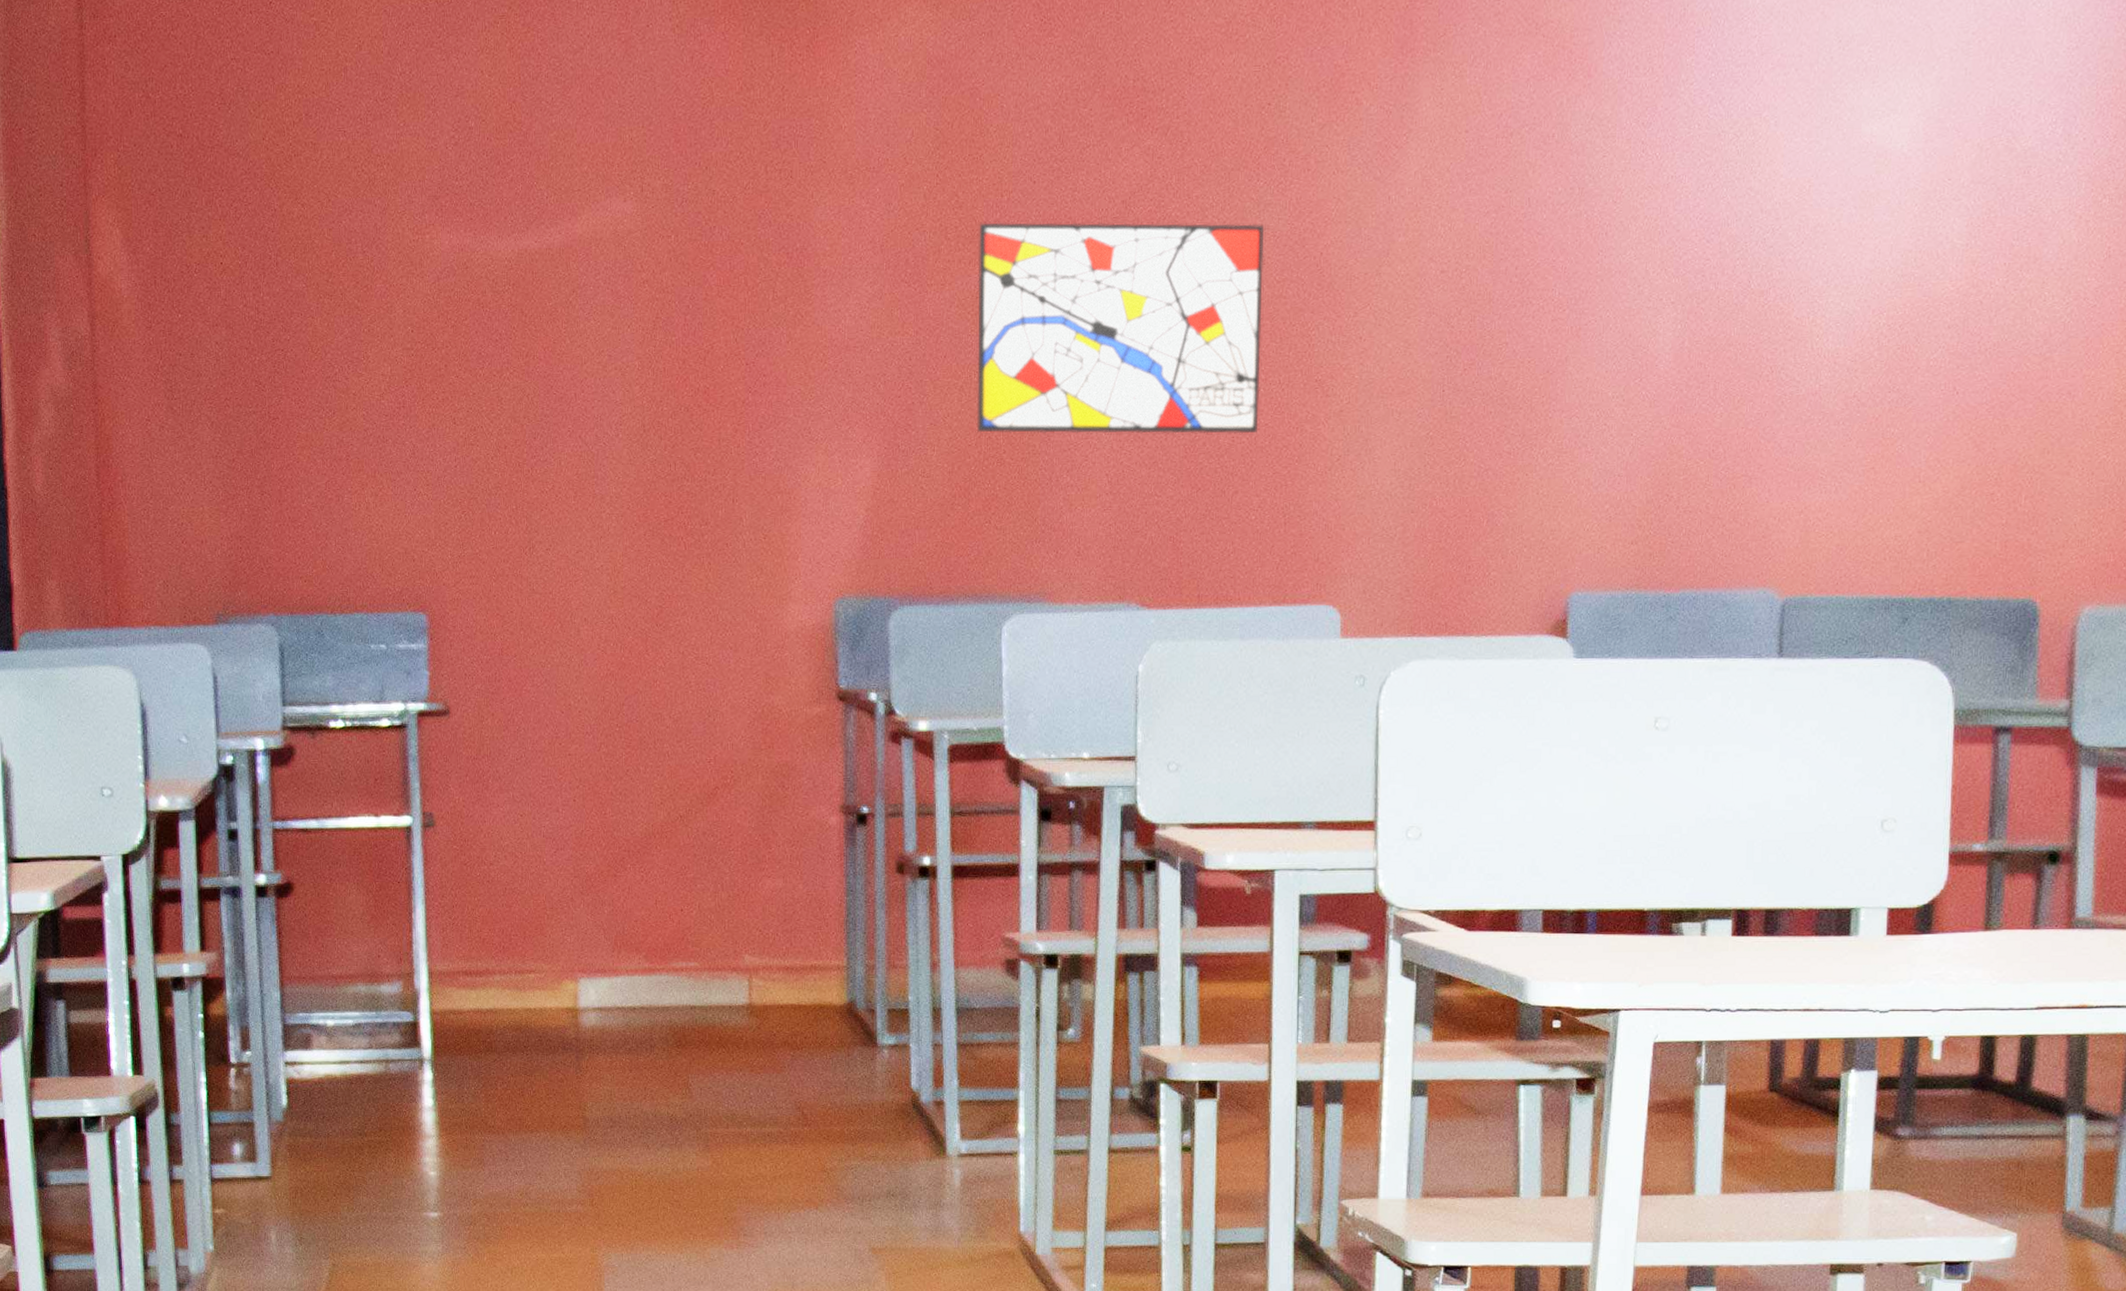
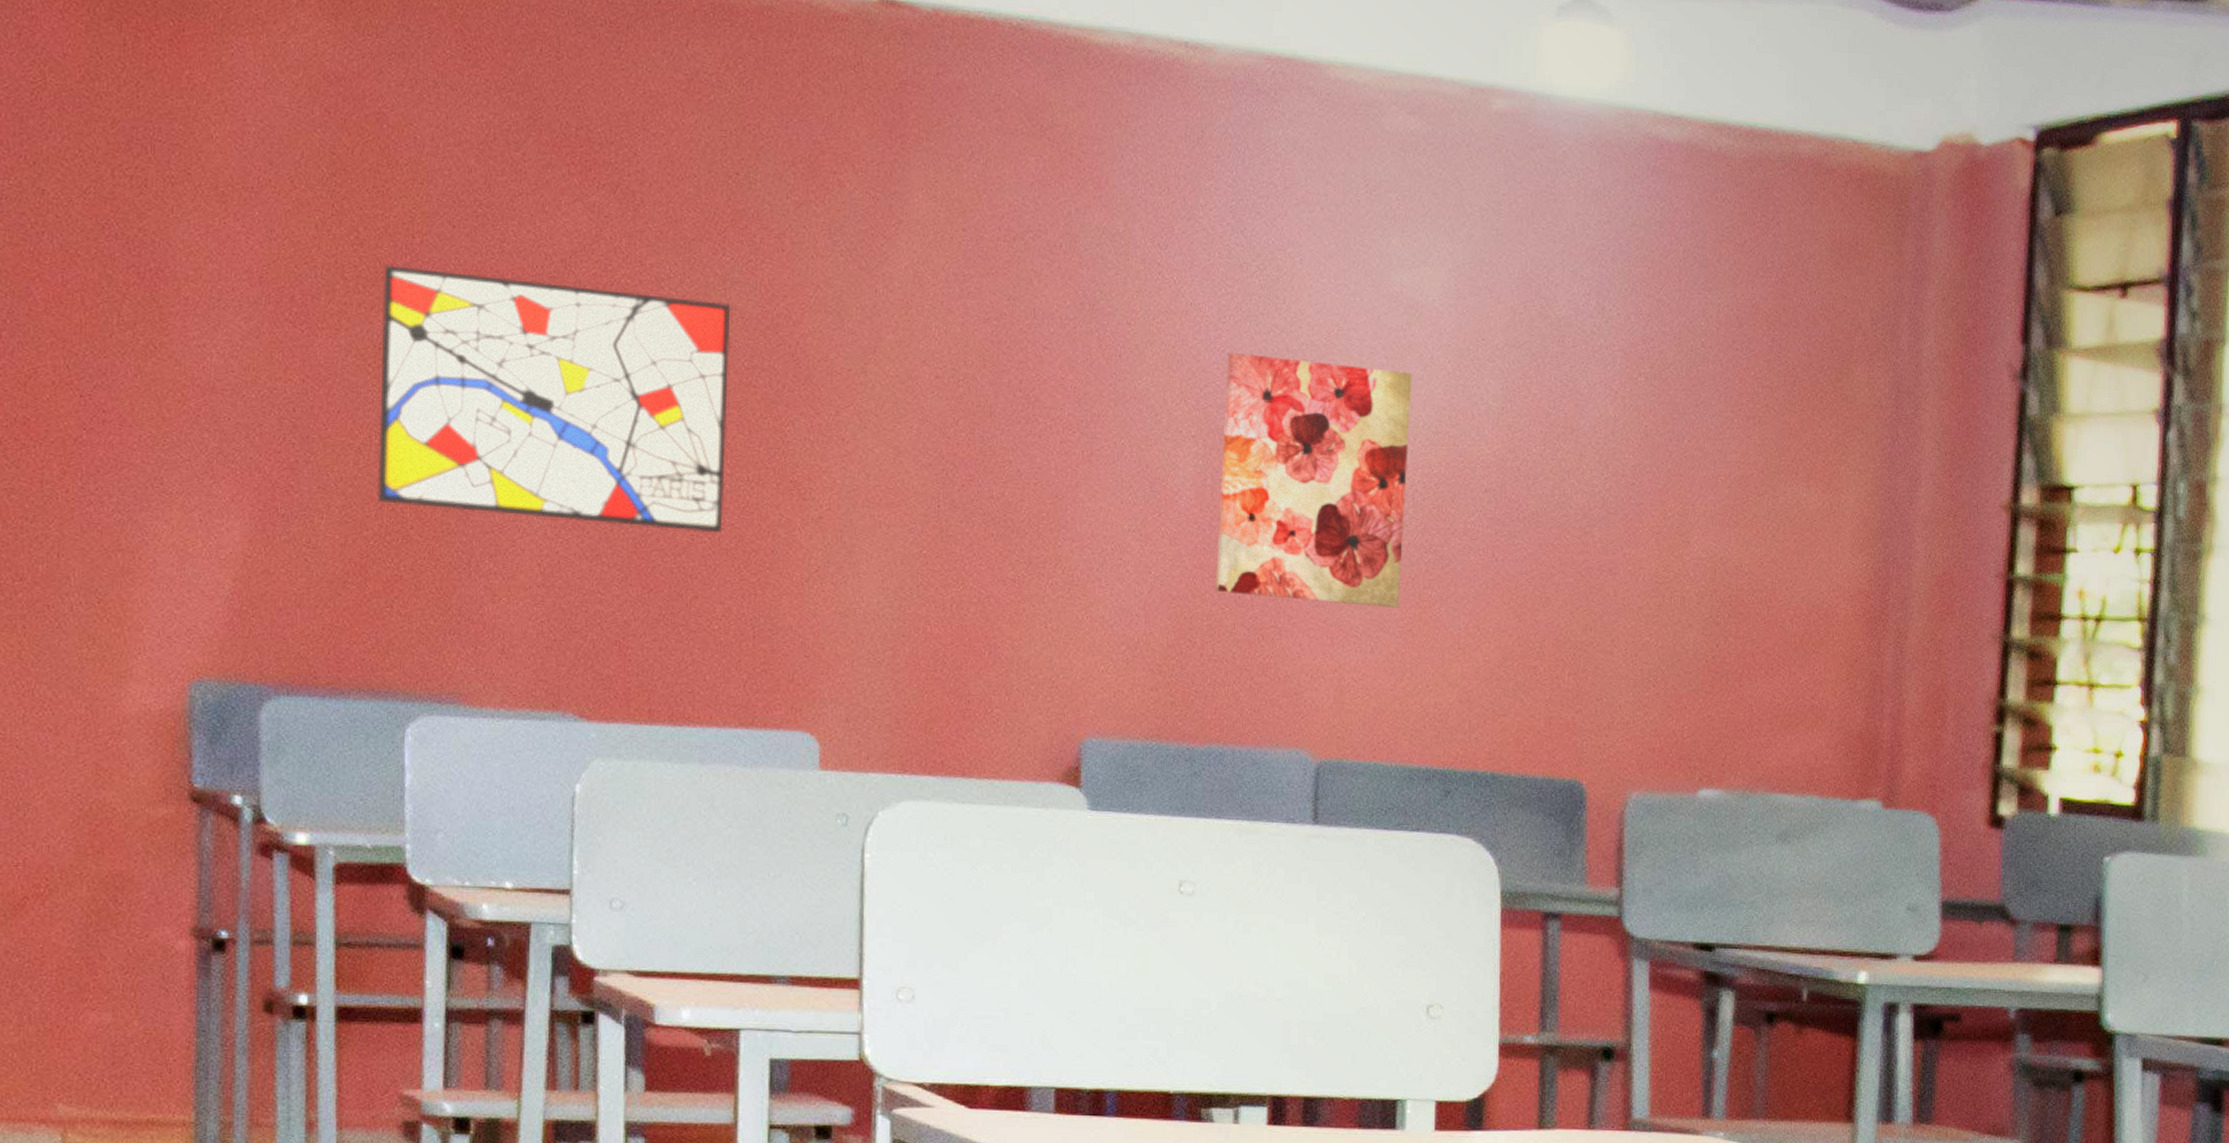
wall art: none [1691,218,1880,449] -> present [1215,353,1412,608]

